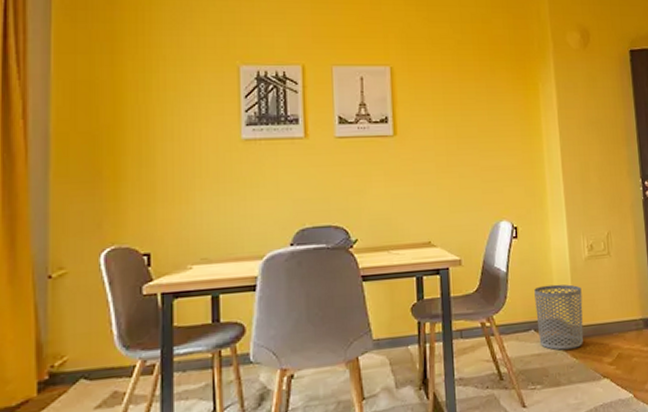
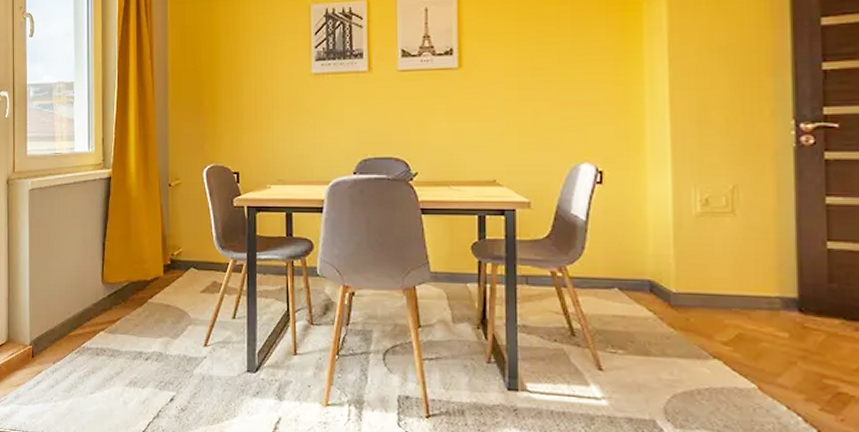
waste bin: present [534,284,584,350] -> none [621,240,689,318]

